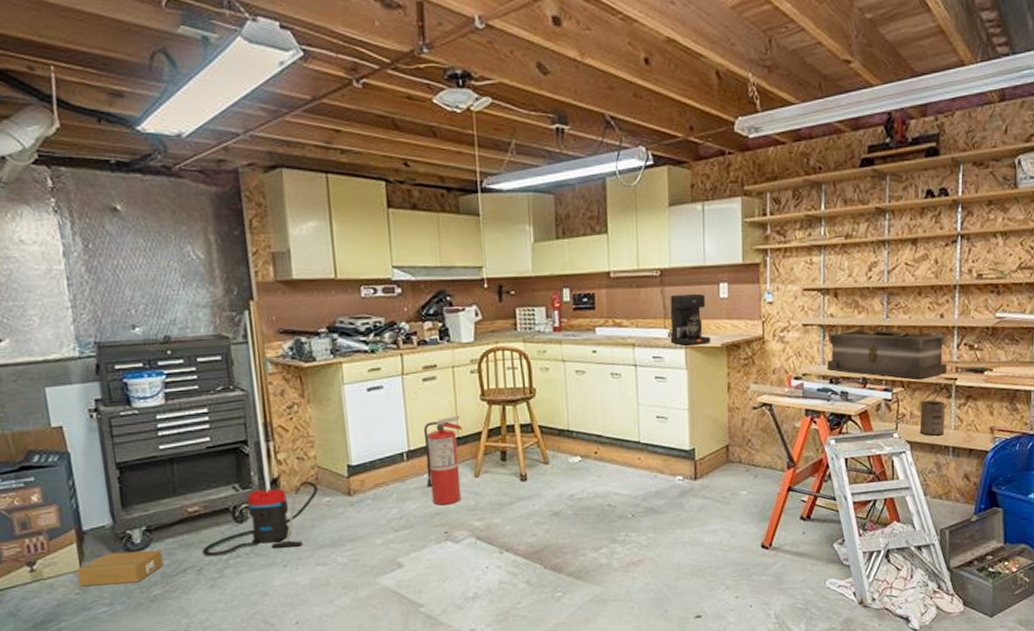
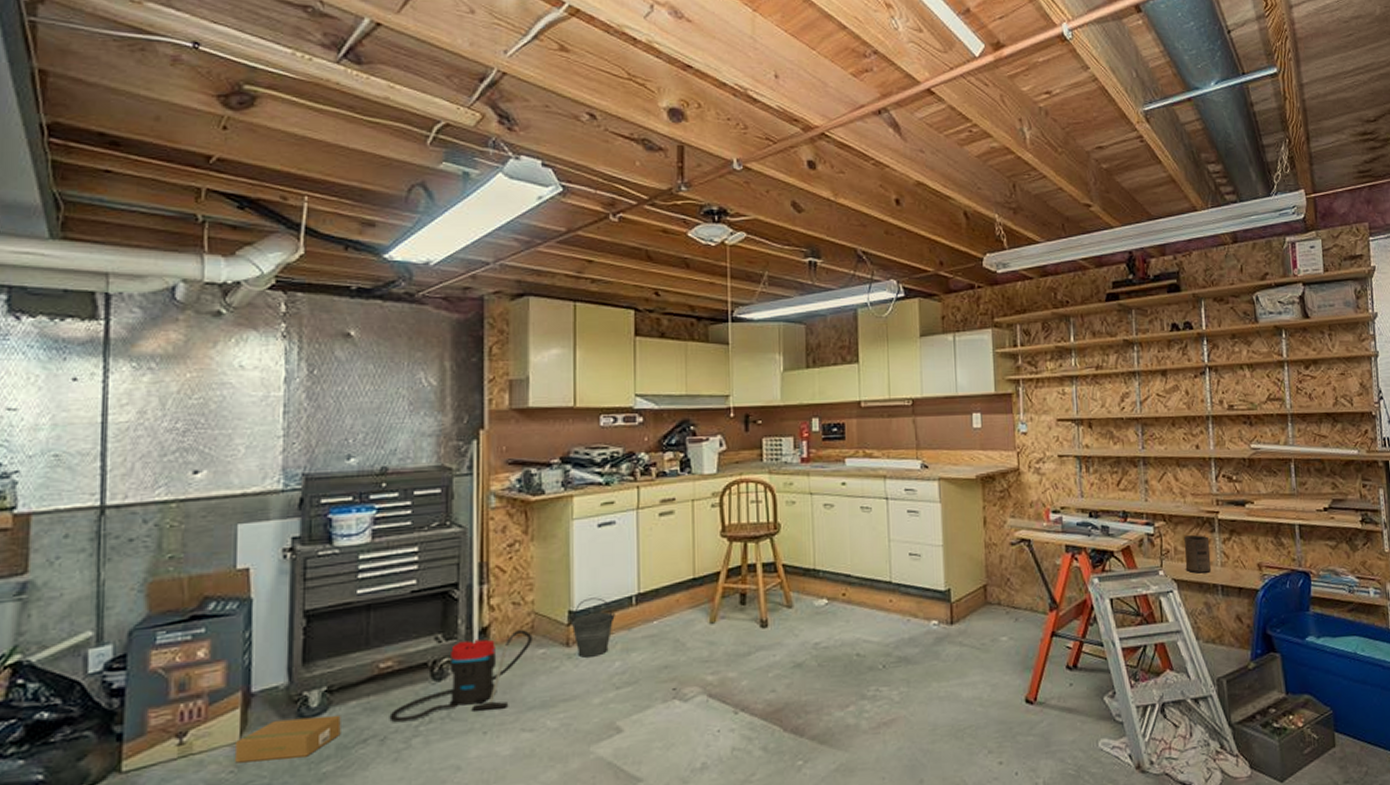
bucket: none [350,453,389,505] -> present [571,597,615,658]
fire extinguisher: present [423,415,462,506] -> none [656,553,699,657]
coffee maker: present [670,293,711,346] -> none [922,423,965,477]
tool box: present [827,329,947,379] -> none [1086,461,1208,513]

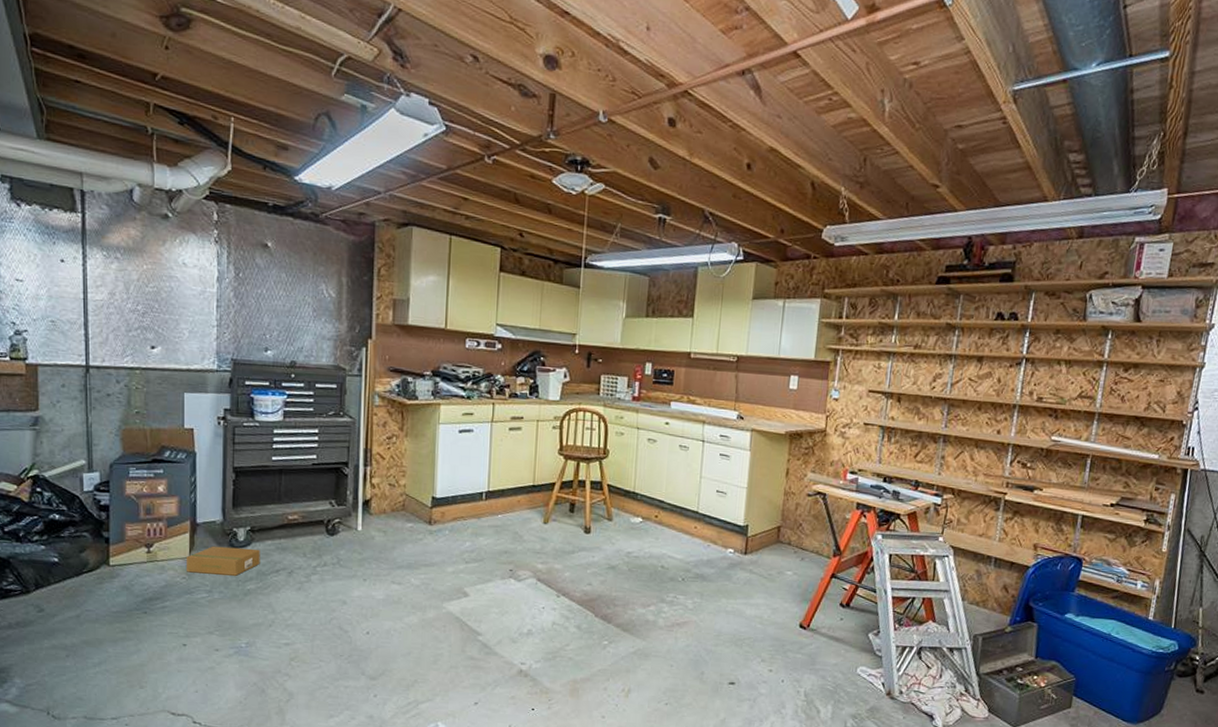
vacuum cleaner: present [389,630,533,723] -> none [295,506,403,564]
bucket: present [571,597,615,658] -> none [433,489,468,536]
paint can: present [1184,535,1212,574] -> none [964,510,993,545]

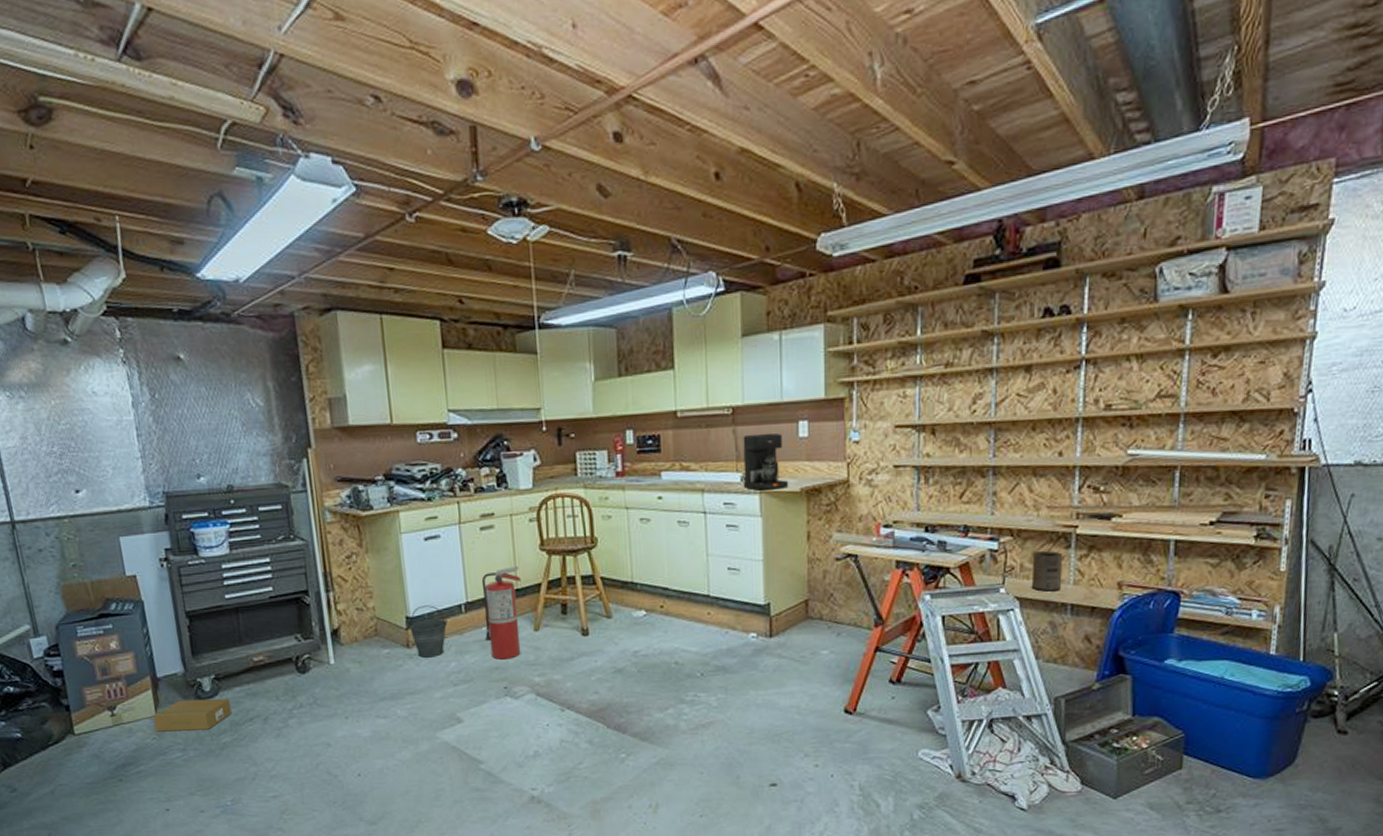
bucket: none [433,489,468,536] -> present [408,605,448,658]
fire extinguisher: none [499,465,538,546] -> present [481,565,521,660]
coffee maker: none [738,380,777,430] -> present [743,432,789,491]
paint can: none [964,510,993,545] -> present [1031,551,1063,592]

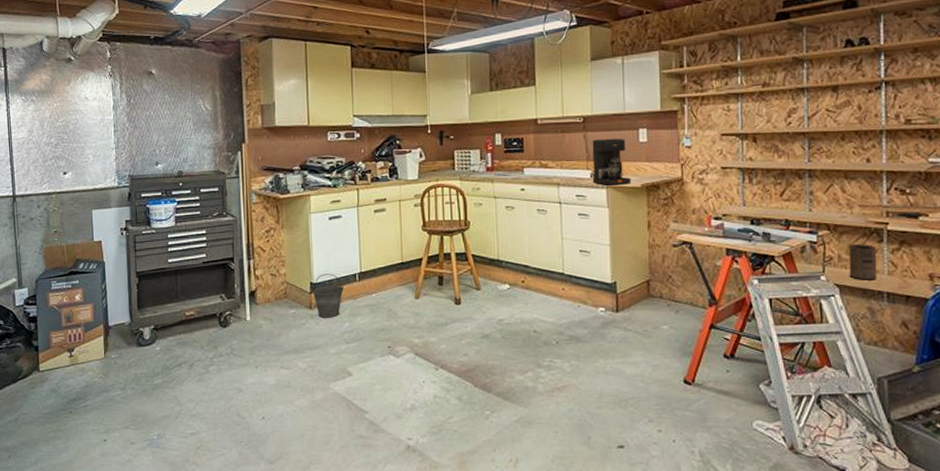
box: present [153,698,232,732] -> none [102,345,164,372]
fire extinguisher: present [481,565,521,660] -> none [373,243,406,322]

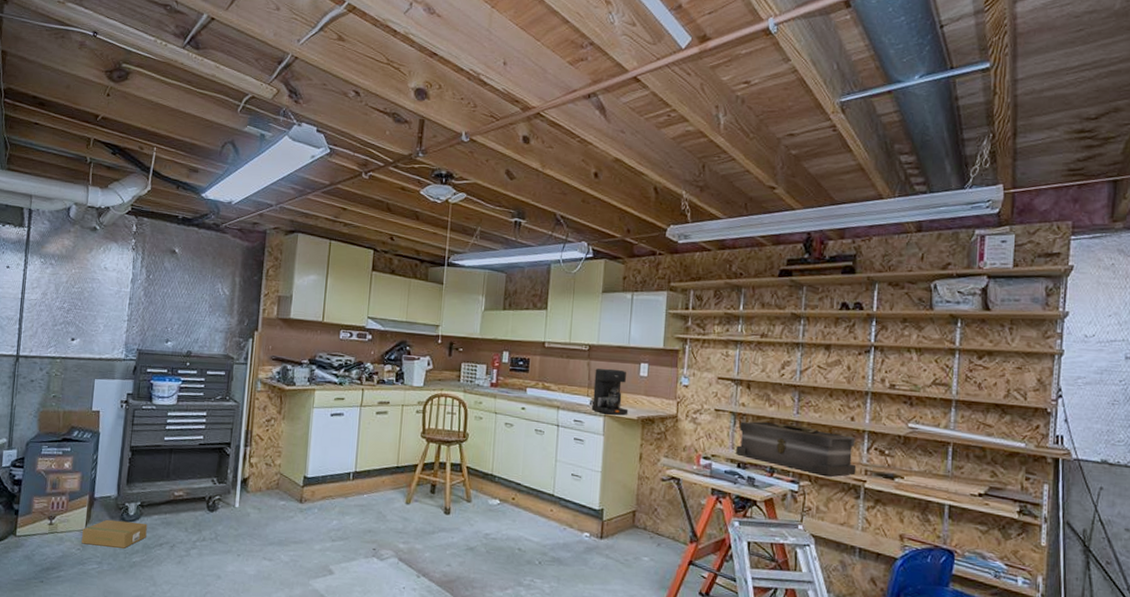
box: none [102,345,164,372] -> present [81,519,148,549]
bucket: present [312,273,344,318] -> none [304,469,337,514]
tool box: none [748,173,877,223] -> present [736,421,857,477]
paint can: present [849,244,878,280] -> none [825,498,853,535]

